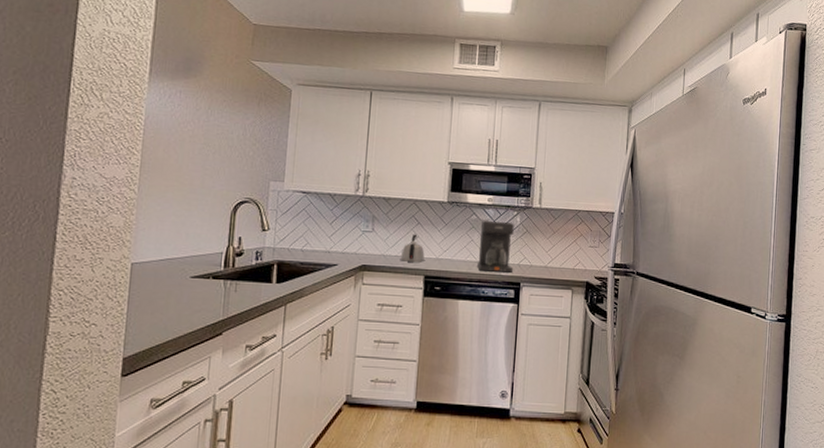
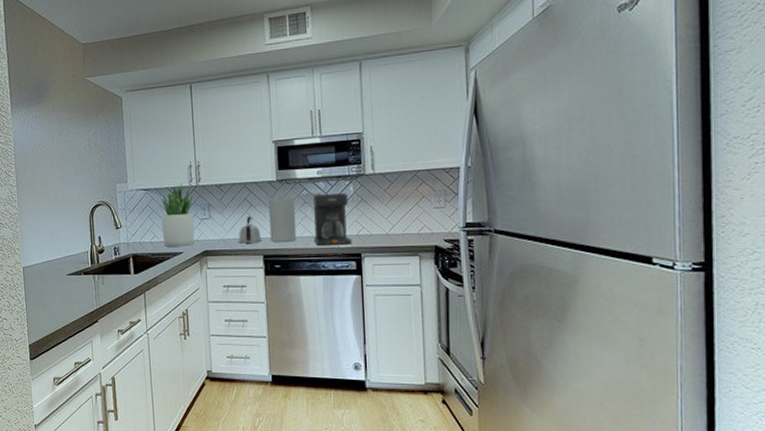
planter: none [316,191,358,259] -> present [161,183,195,248]
paper towel holder: none [434,217,463,266] -> present [268,195,297,243]

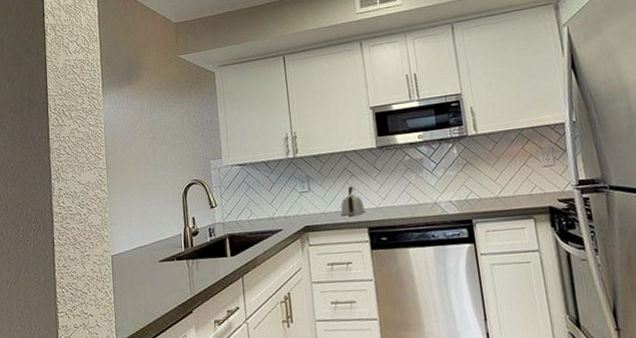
planter: present [161,183,195,248] -> none [257,156,294,225]
paper towel holder: present [268,195,297,243] -> none [369,162,403,214]
coffee maker: present [313,193,353,245] -> none [416,156,462,214]

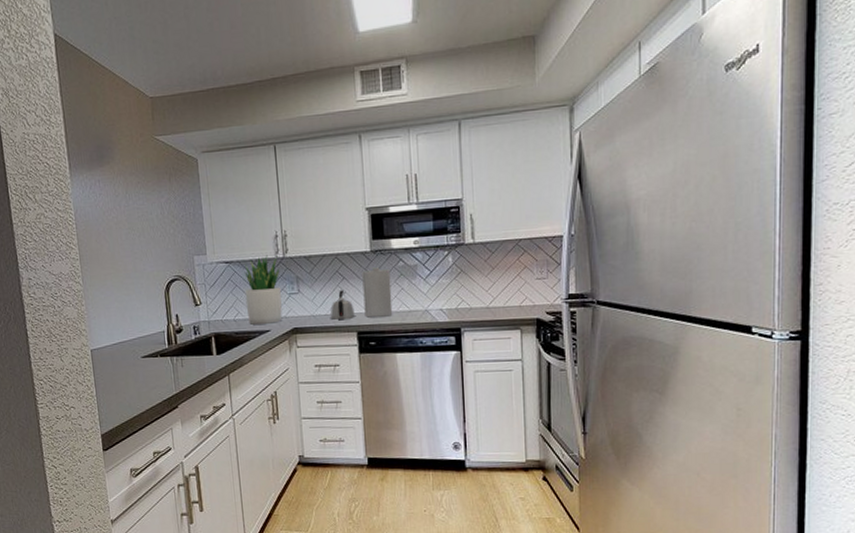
planter: none [257,156,294,225] -> present [244,255,283,326]
paper towel holder: none [369,162,403,214] -> present [362,267,393,319]

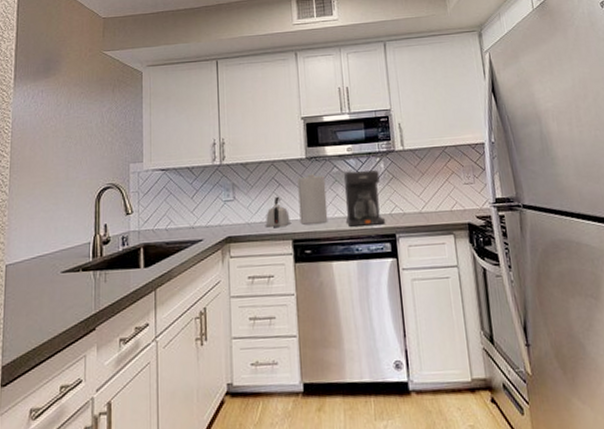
planter: present [244,255,283,326] -> none [179,162,217,235]
coffee maker: none [410,264,452,320] -> present [344,170,386,227]

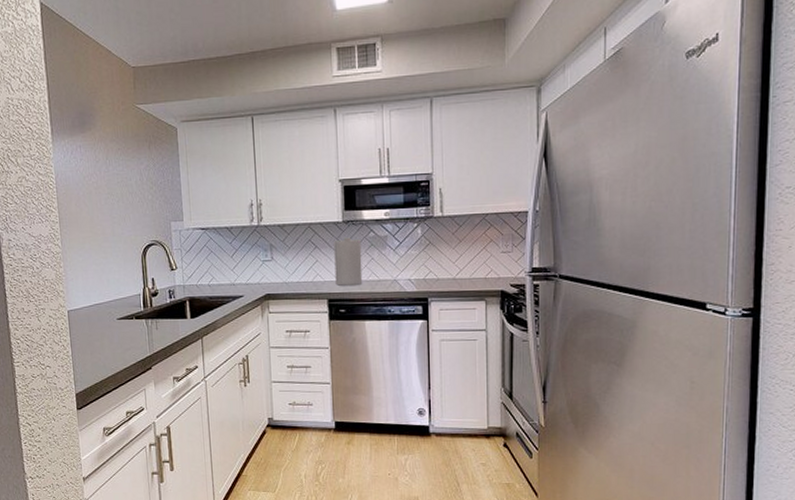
kettle: present [265,196,290,228] -> none [301,258,326,288]
coffee maker: present [344,170,386,227] -> none [380,236,419,290]

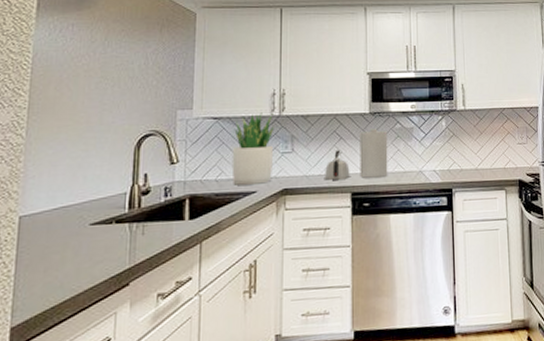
planter: none [219,223,256,291] -> present [231,112,274,186]
kettle: none [301,258,326,288] -> present [324,150,350,181]

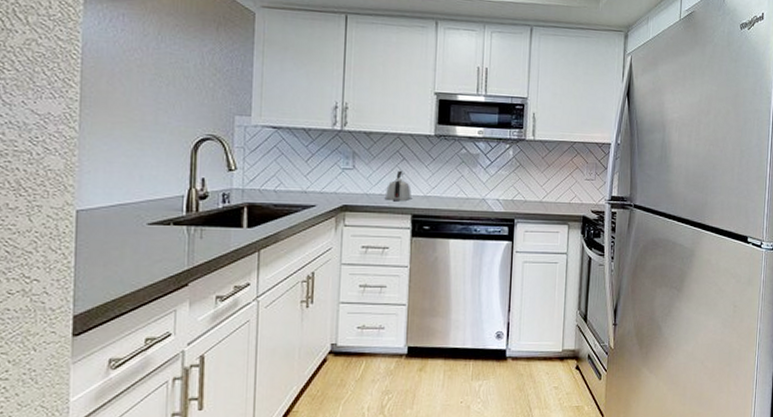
planter: present [231,112,274,186] -> none [291,125,336,199]
paper towel holder: present [360,129,388,179] -> none [421,152,452,203]

